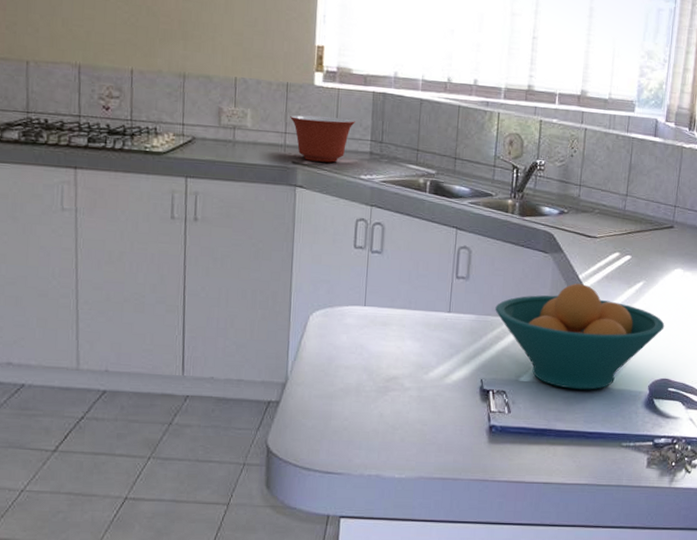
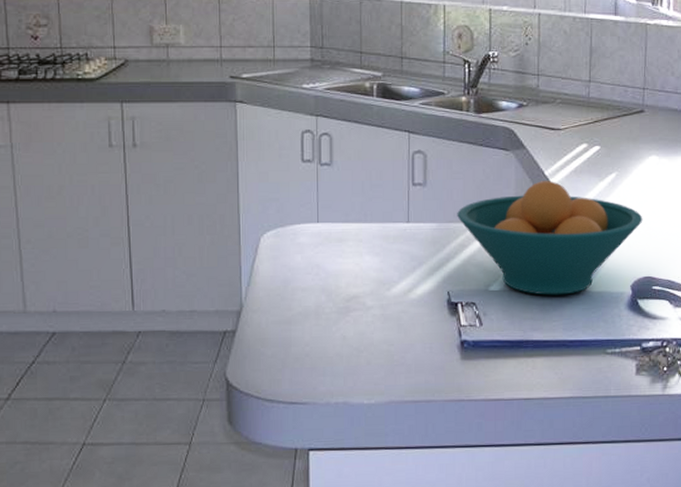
mixing bowl: present [290,115,355,163] -> none [224,25,293,74]

